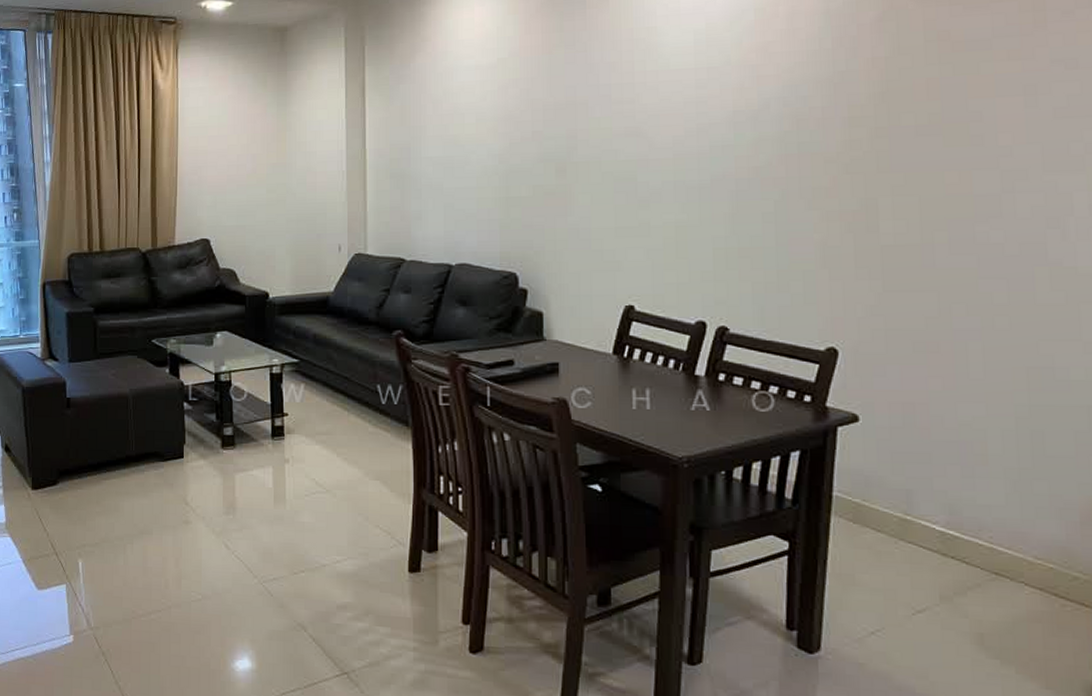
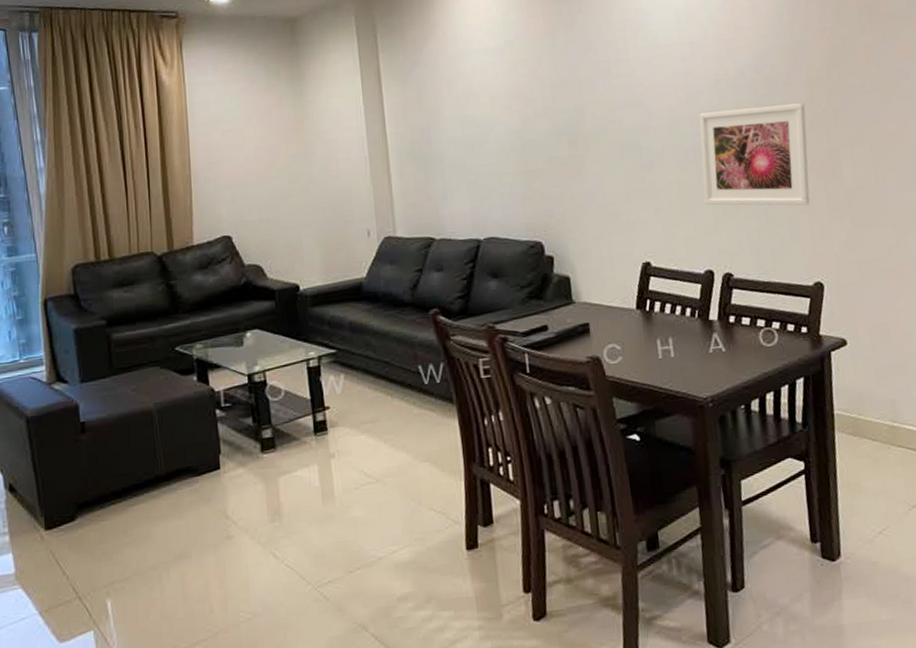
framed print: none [704,143,841,260] -> present [699,103,810,206]

